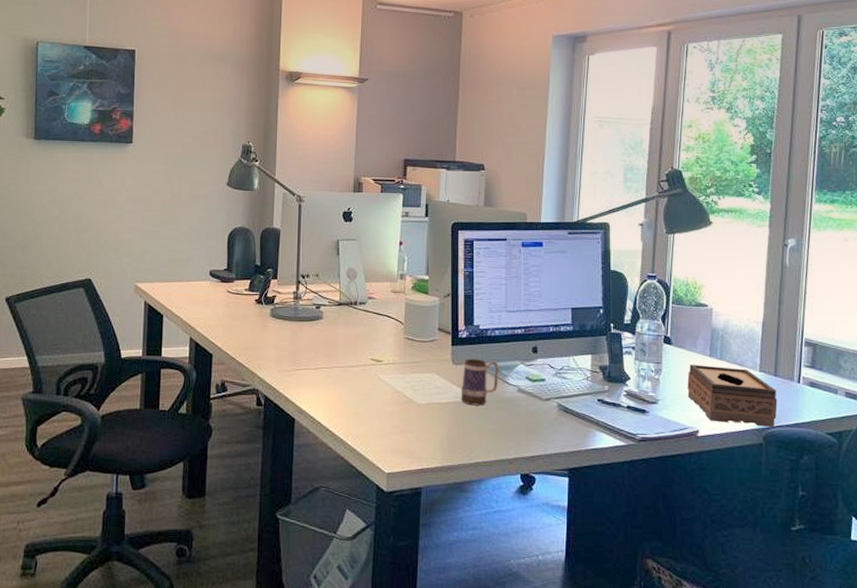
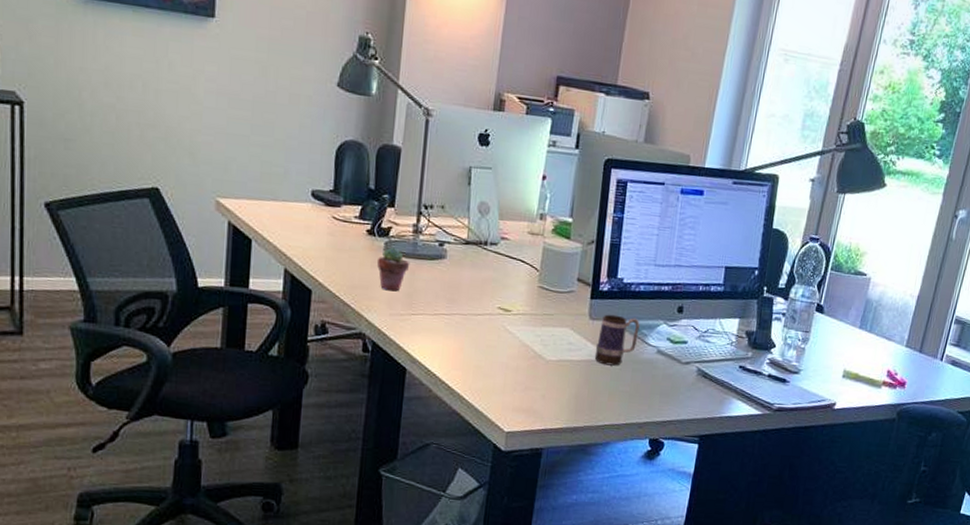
potted succulent: none [265,312,293,351] -> present [376,247,410,291]
tissue box: present [687,364,778,427] -> none [830,335,918,403]

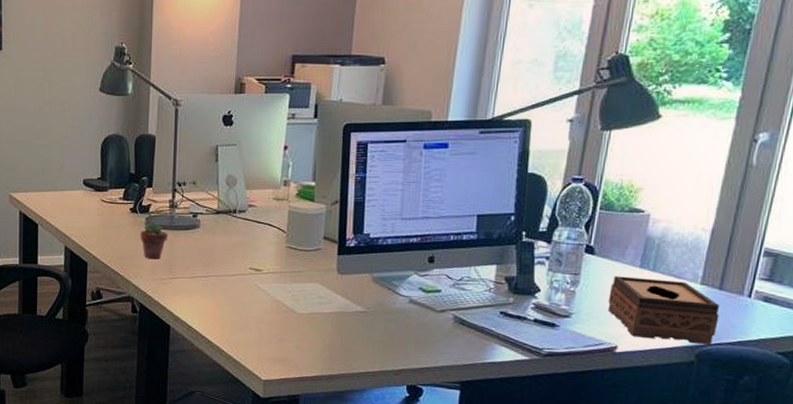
mug: present [594,314,640,366] -> none [345,268,390,317]
tissue box: none [830,335,918,403] -> present [607,276,719,344]

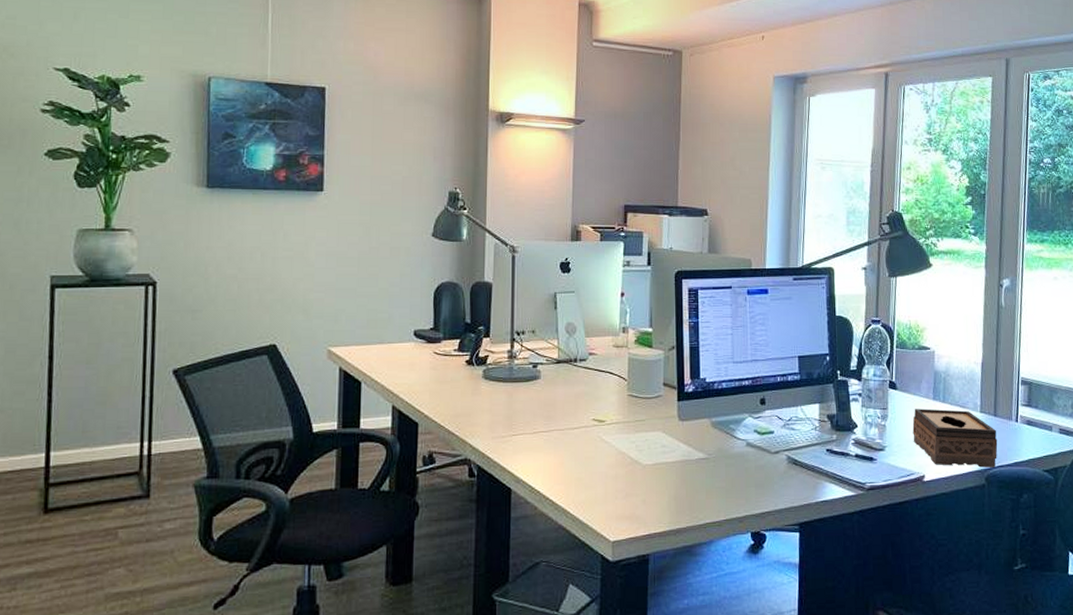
potted succulent: present [140,221,169,259] -> none [476,374,508,415]

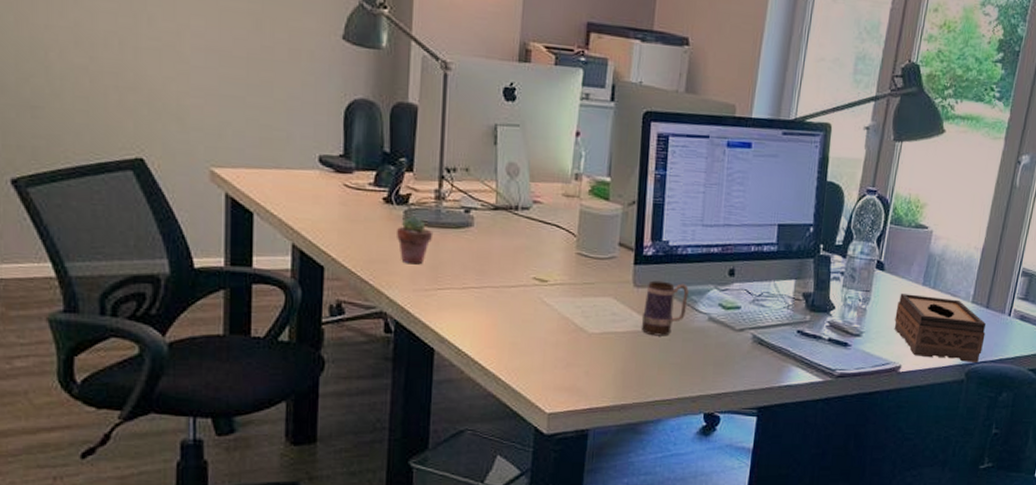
potted succulent: none [476,374,508,415] -> present [396,215,434,265]
mug: none [688,413,727,463] -> present [641,280,689,336]

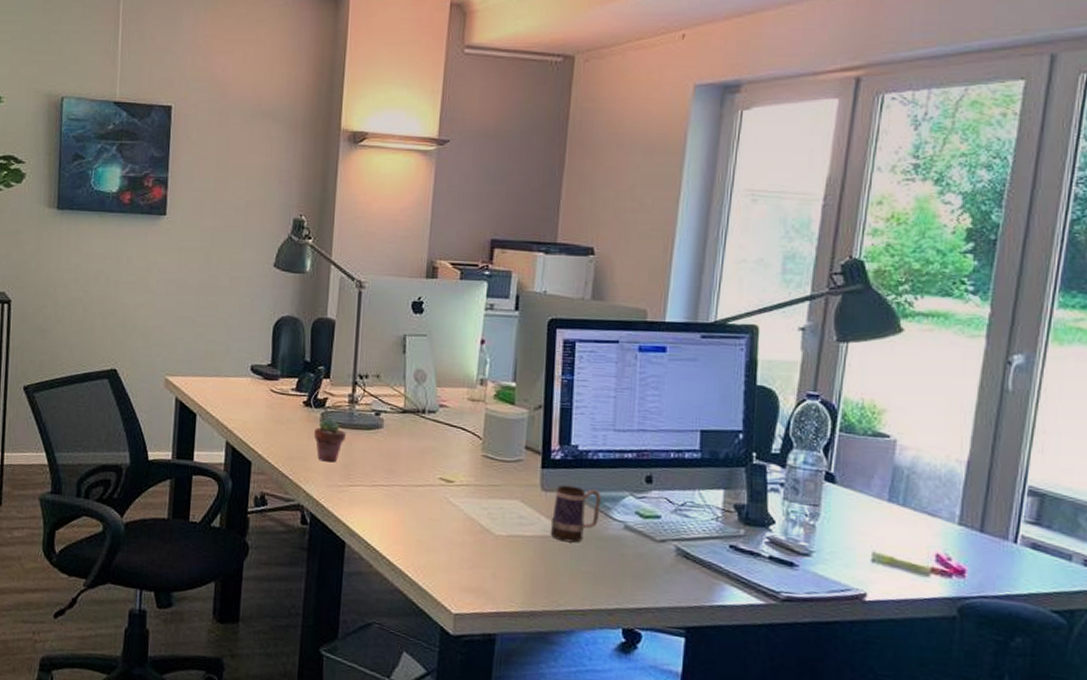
tissue box: present [894,293,986,362] -> none [853,510,982,597]

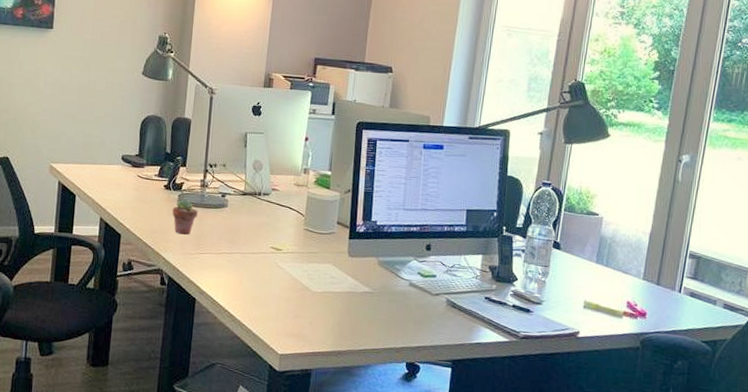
mug: present [550,485,601,543] -> none [354,252,393,297]

